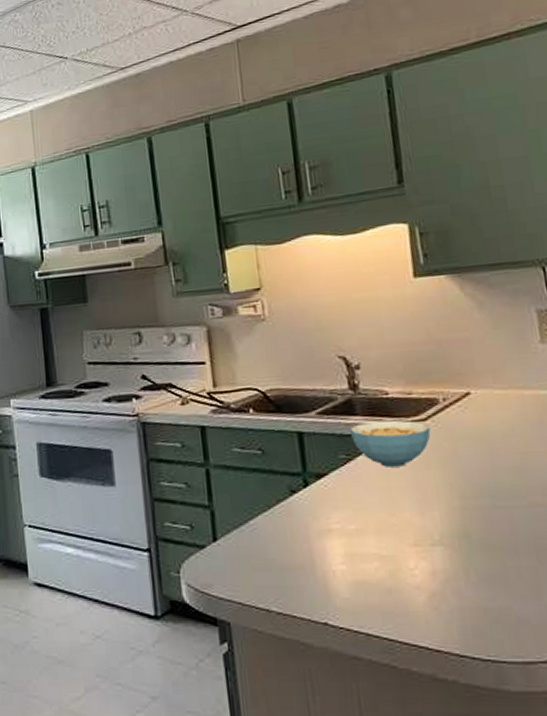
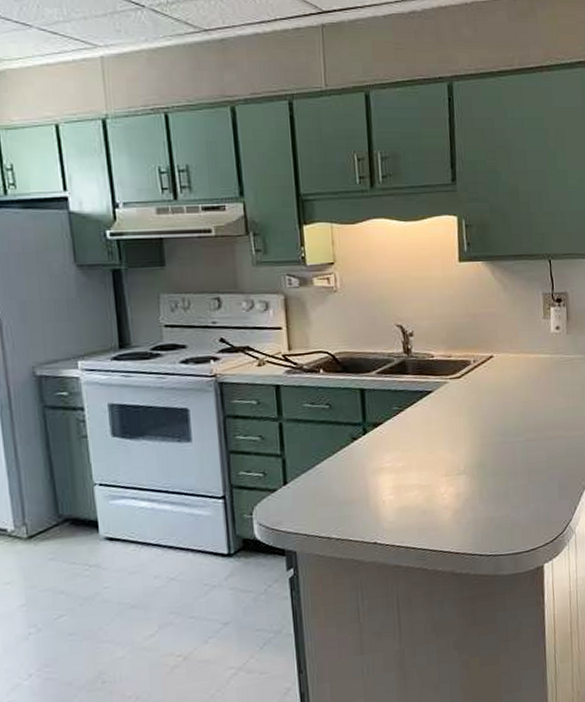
cereal bowl: present [349,420,431,467] -> none [402,378,463,416]

